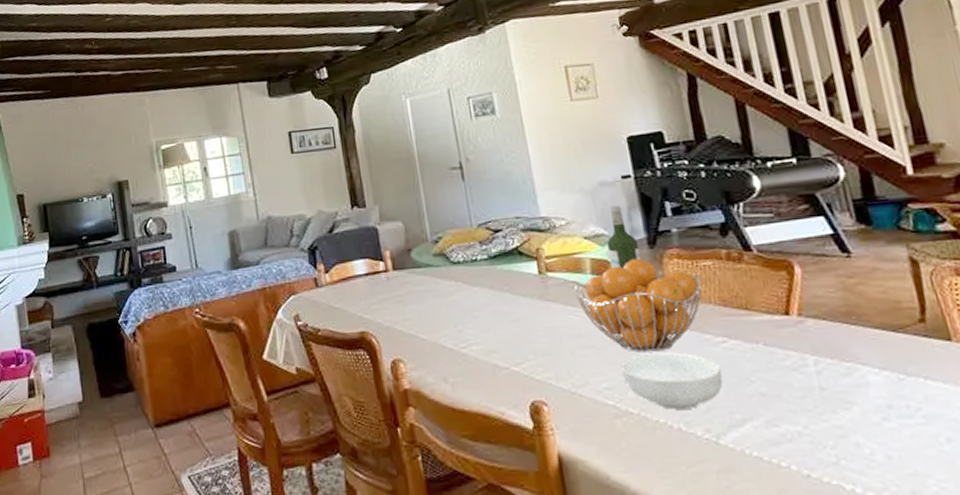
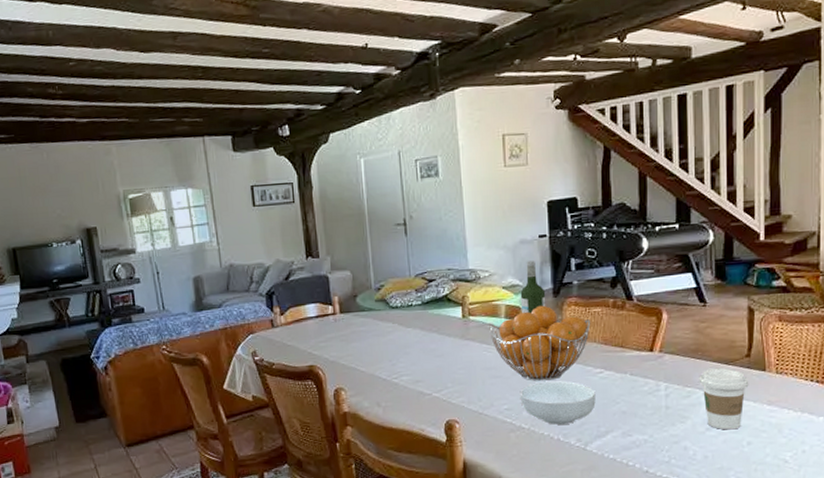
coffee cup: none [858,337,932,421] -> present [699,368,749,430]

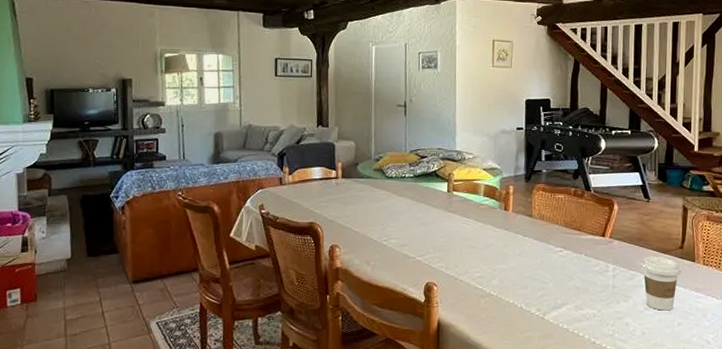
fruit basket: present [488,305,591,381] -> none [468,188,555,254]
wine bottle: present [520,261,546,314] -> none [497,149,519,194]
cereal bowl: present [520,381,596,425] -> none [491,255,555,294]

